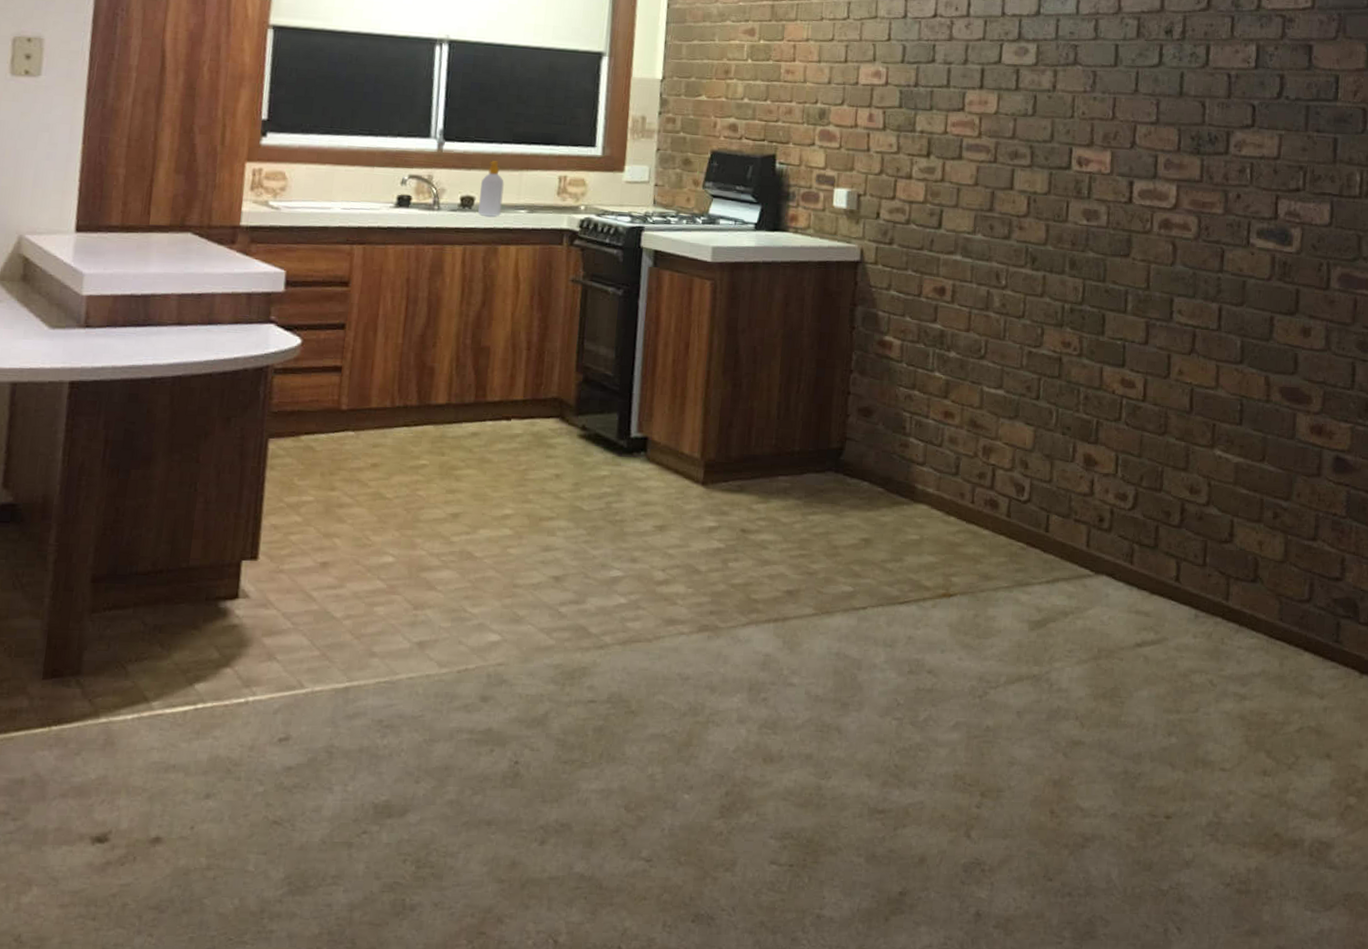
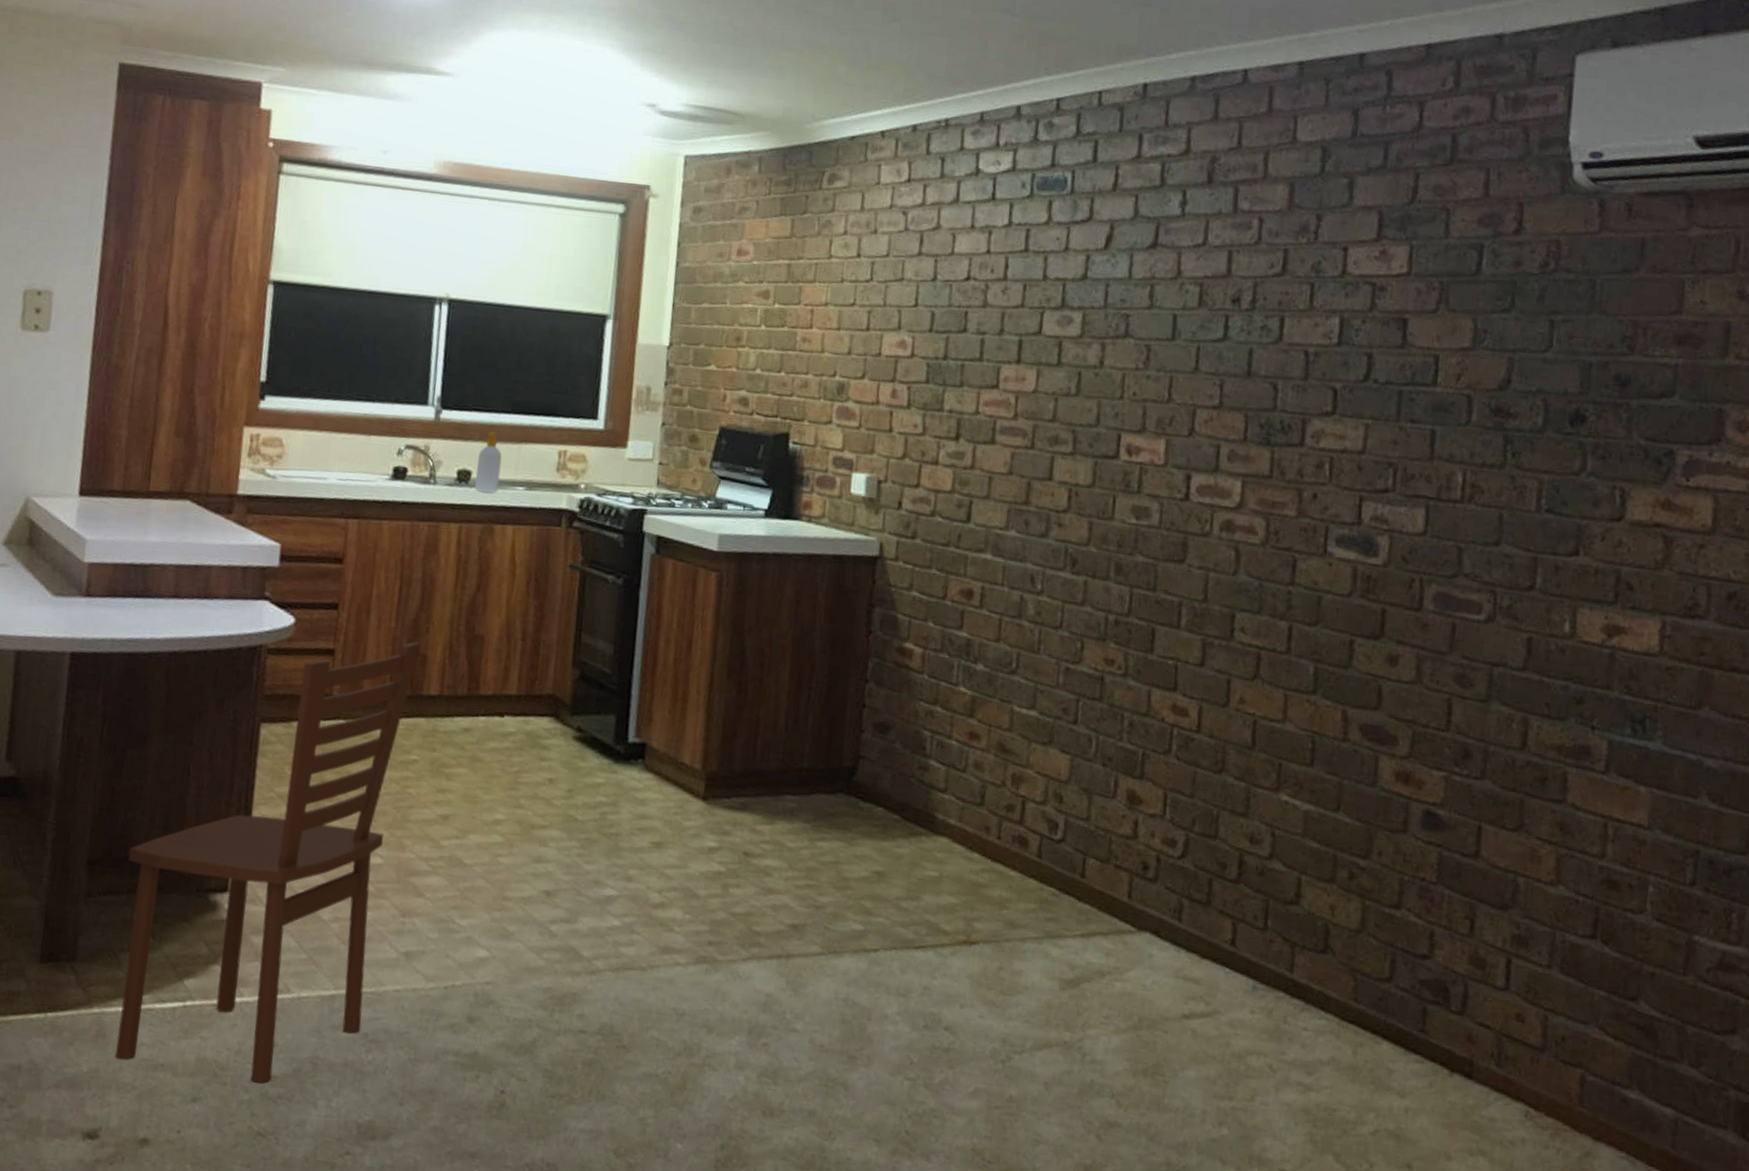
dining chair: none [123,356,429,775] -> present [114,642,422,1084]

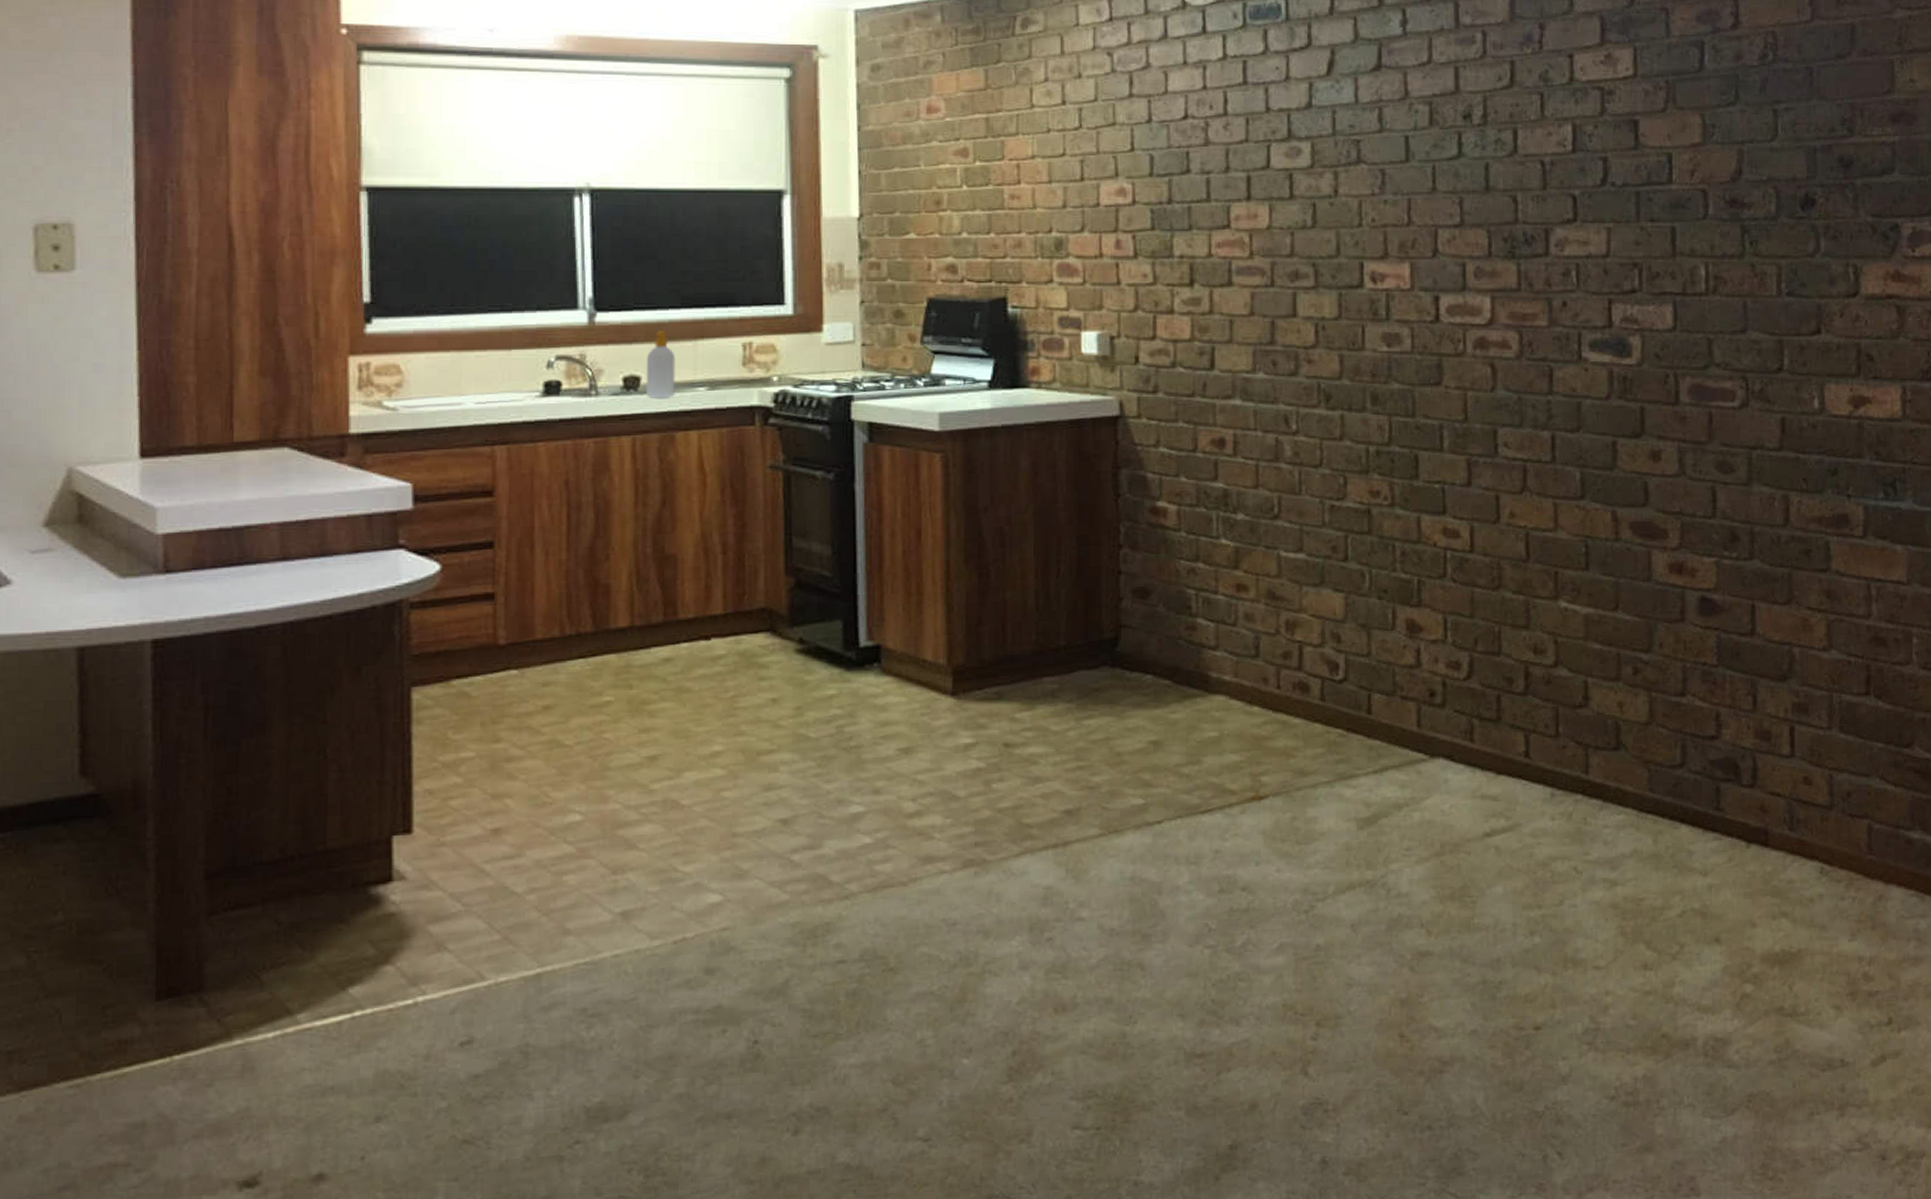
dining chair: present [114,642,422,1084] -> none [259,572,602,1091]

